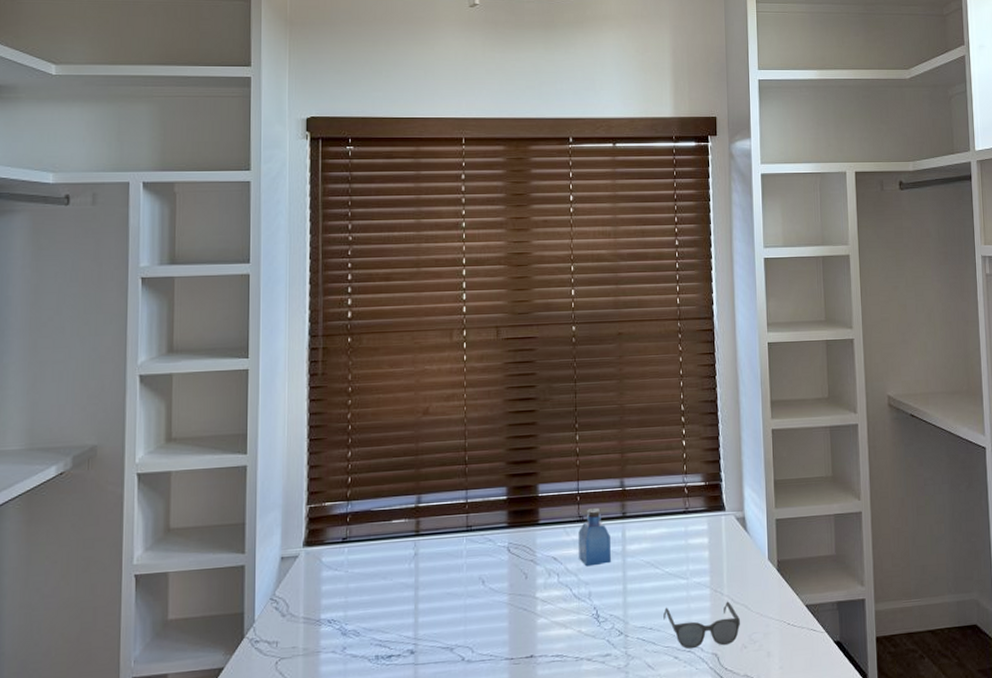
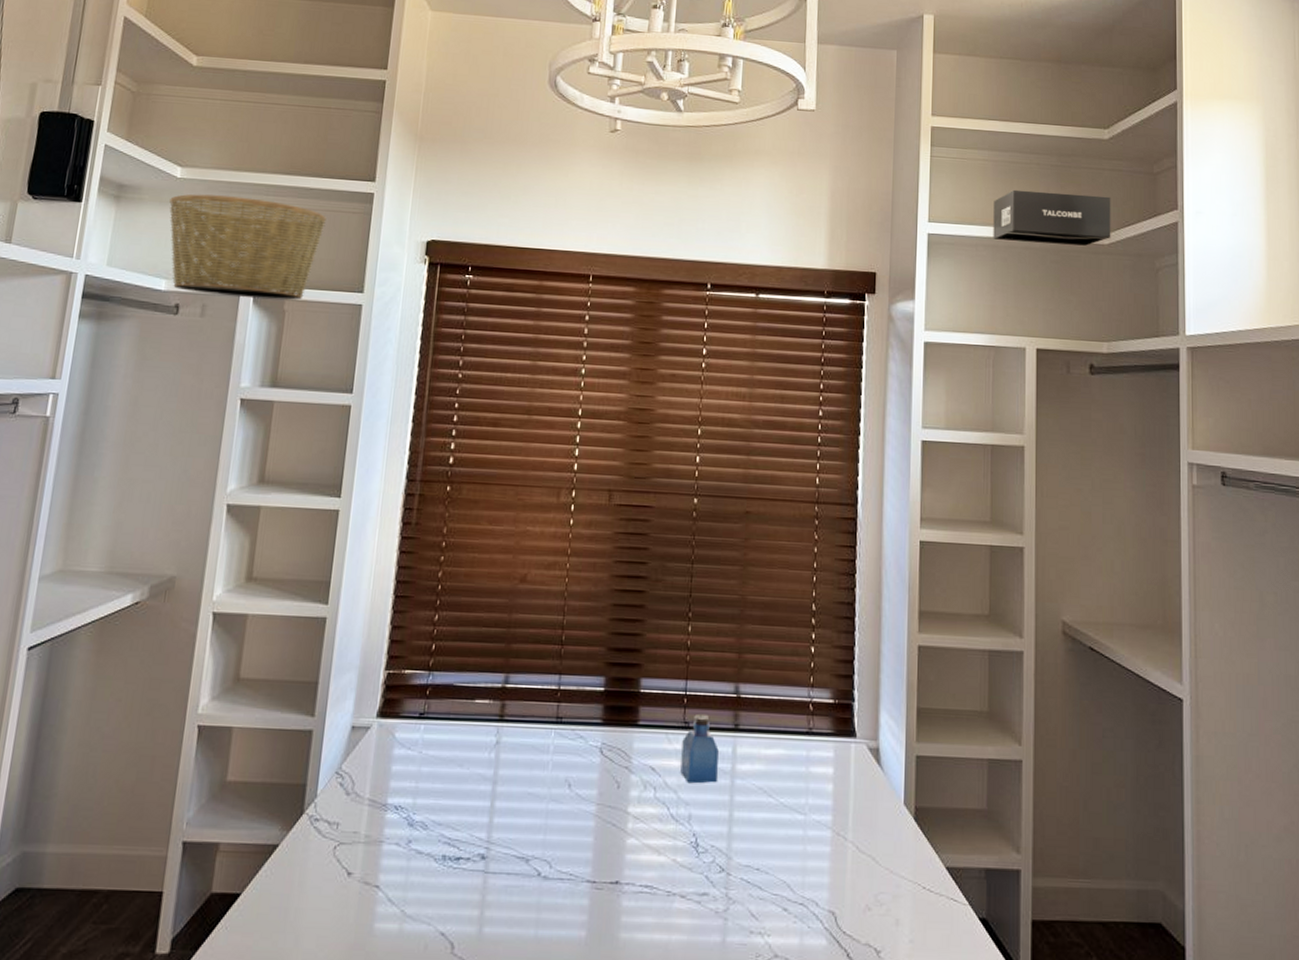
basket: none [47,89,207,184] -> present [169,194,326,300]
sunglasses: present [663,601,741,650] -> none [774,845,866,904]
box: none [812,36,912,81] -> present [993,189,1111,246]

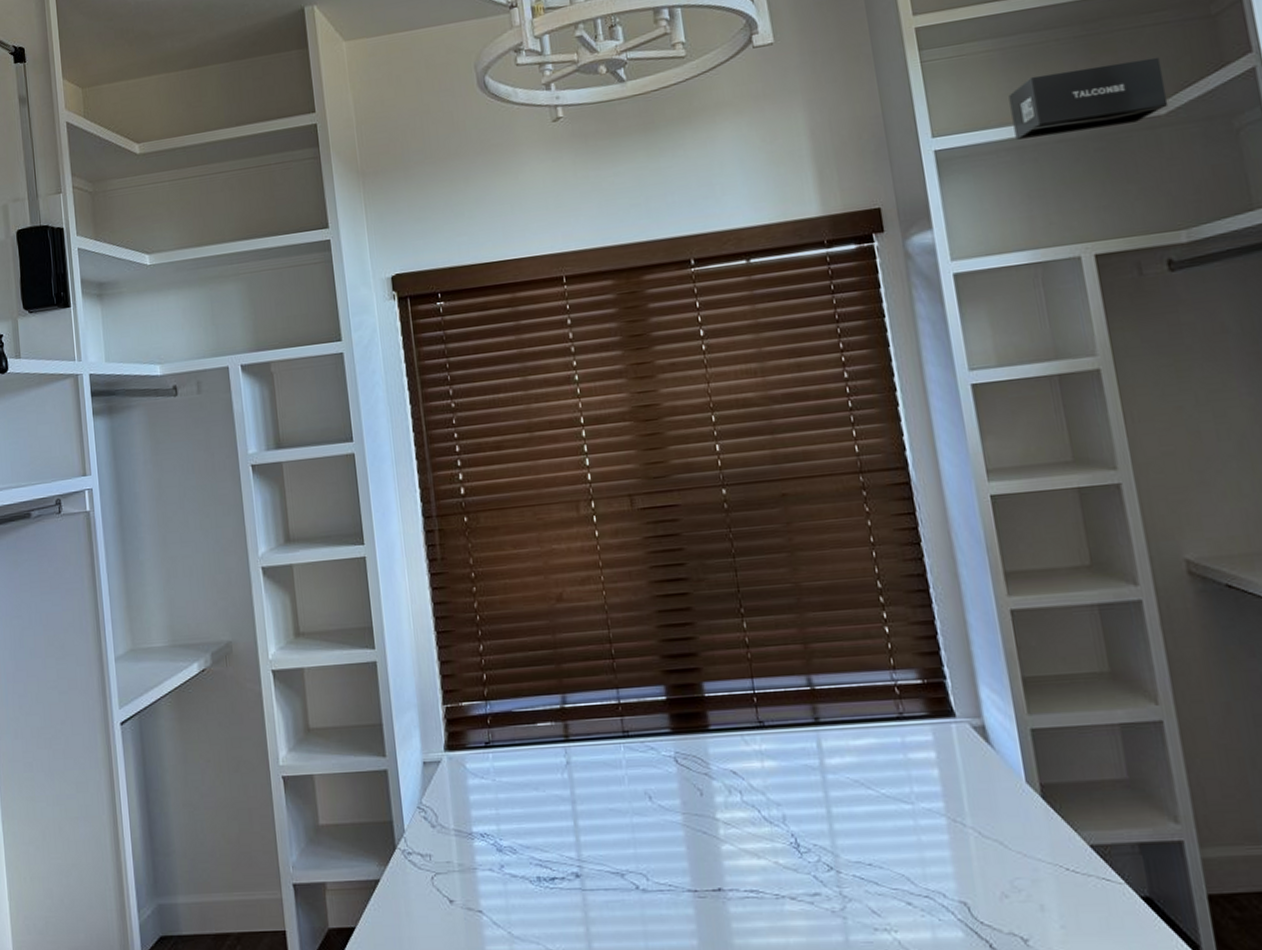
basket: present [169,194,326,300] -> none [145,268,291,372]
perfume bottle: present [680,713,719,784] -> none [760,710,806,784]

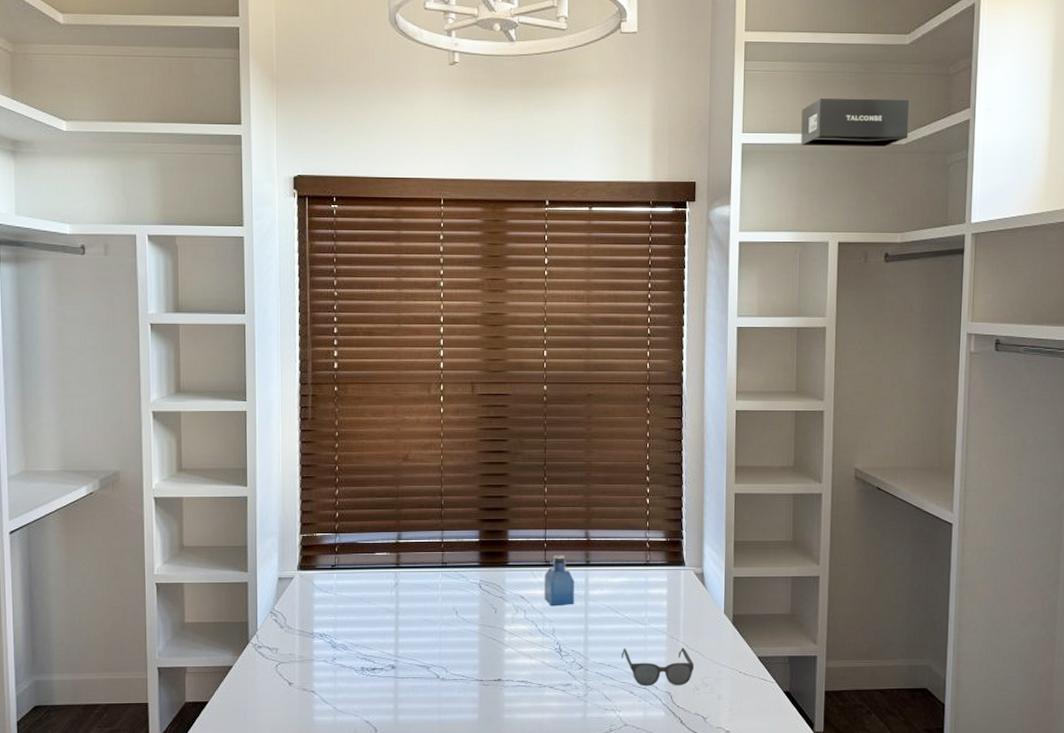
perfume bottle: none [760,710,806,784] -> present [544,554,574,607]
sunglasses: none [885,835,996,894] -> present [621,647,695,686]

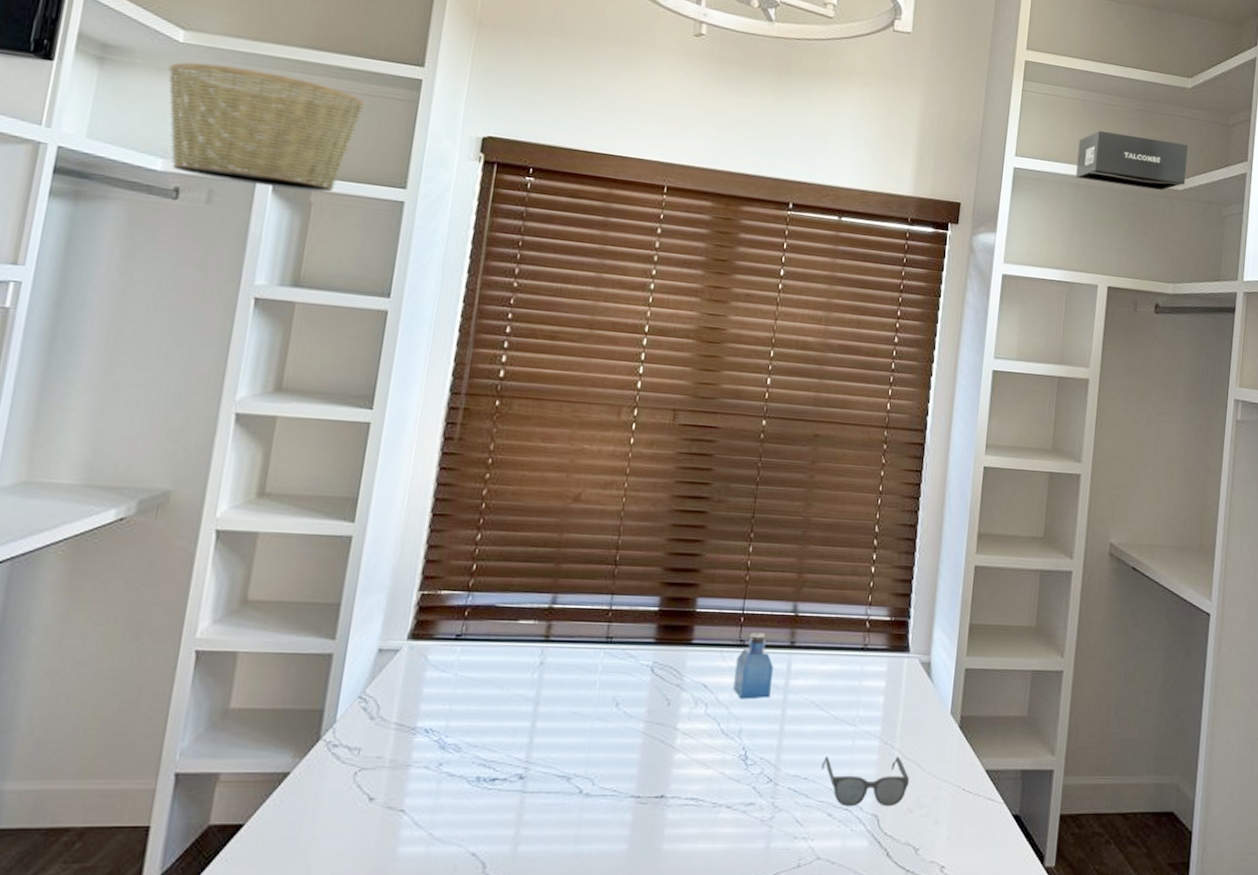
basket: none [60,145,202,237] -> present [168,62,364,192]

